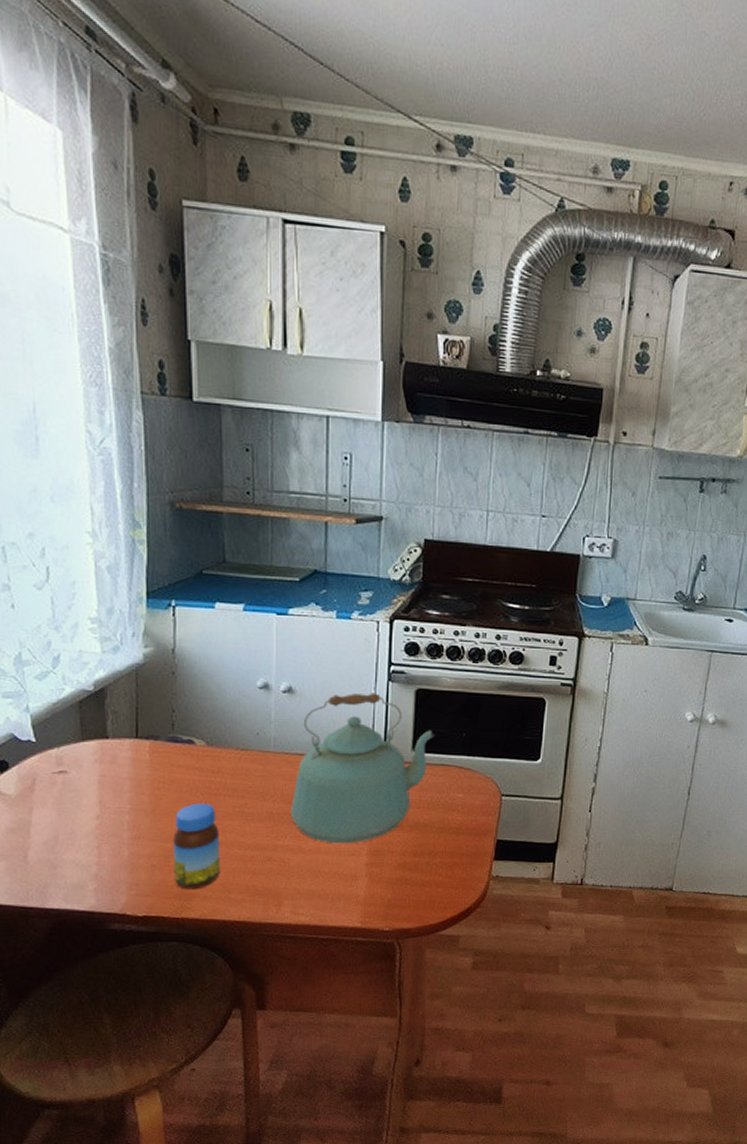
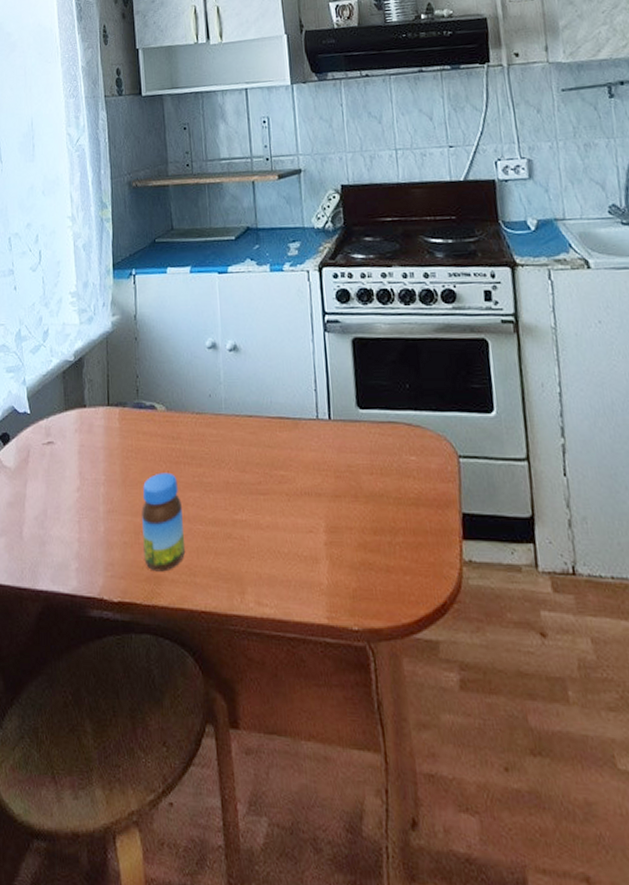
kettle: present [289,693,435,844] -> none [244,345,378,518]

